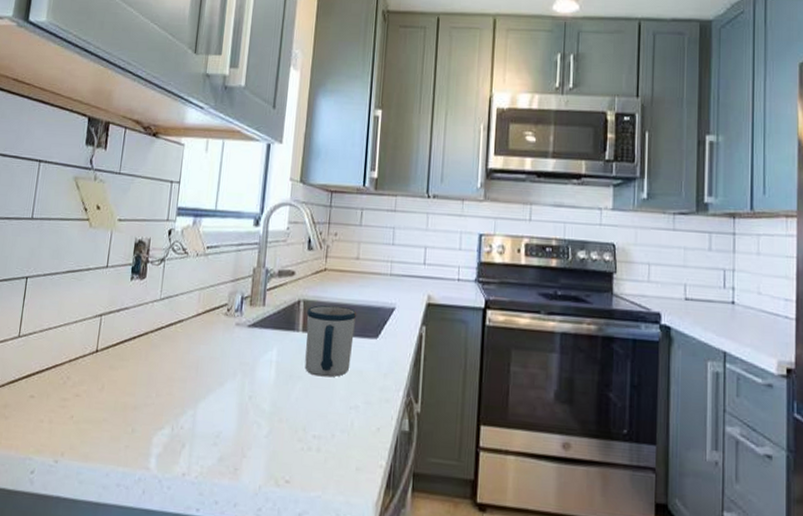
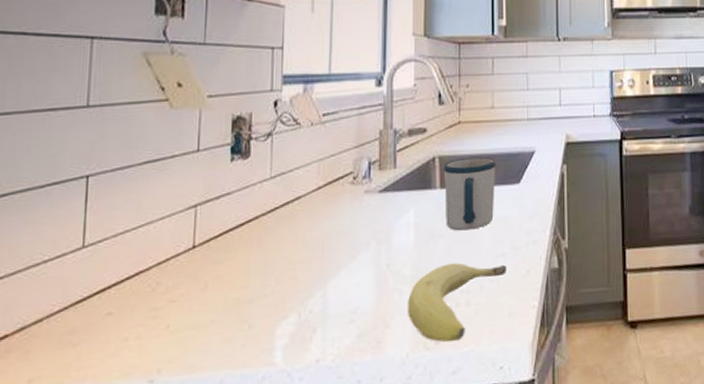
fruit: none [263,406,358,485] -> present [408,263,507,342]

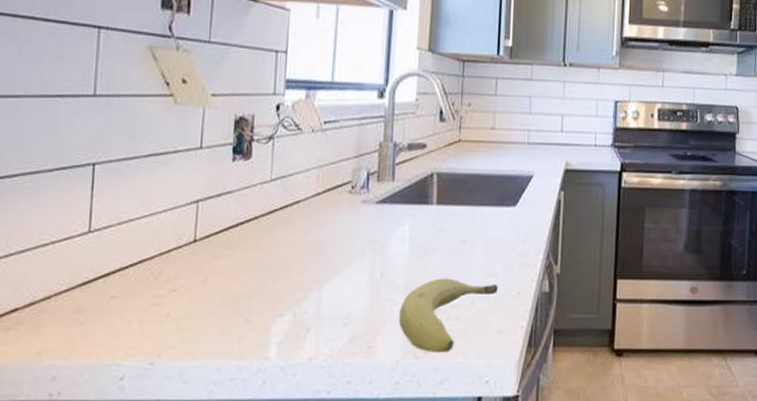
mug: present [443,156,497,231] -> none [440,176,494,248]

